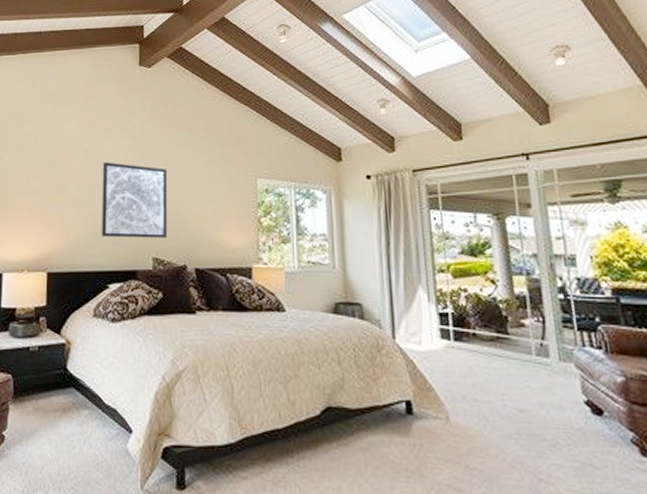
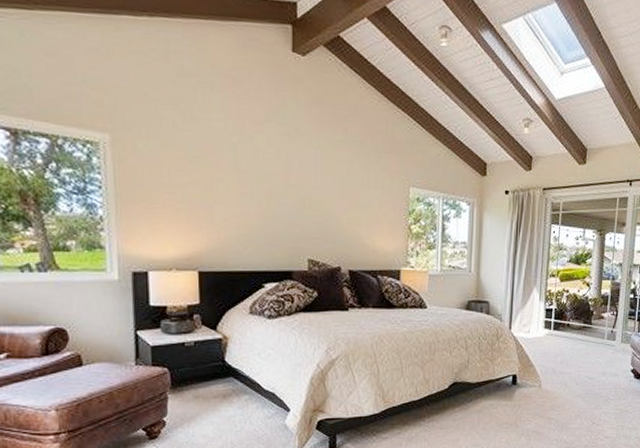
wall art: present [101,161,168,238] -> none [253,158,323,241]

